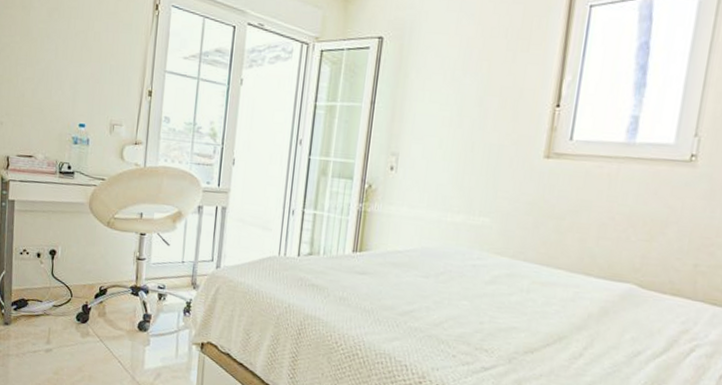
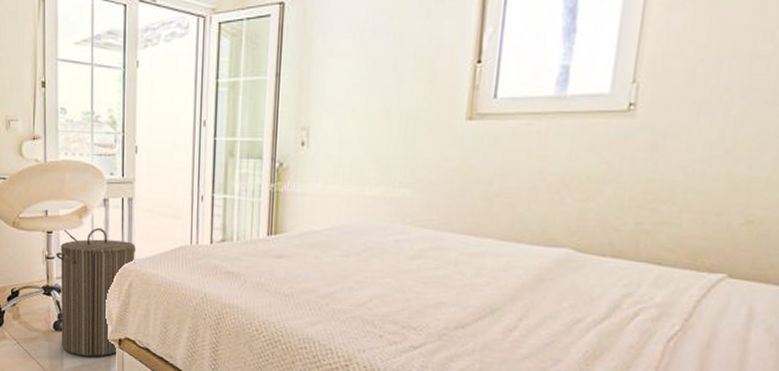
laundry hamper: none [144,233,225,359] -> present [56,227,135,357]

